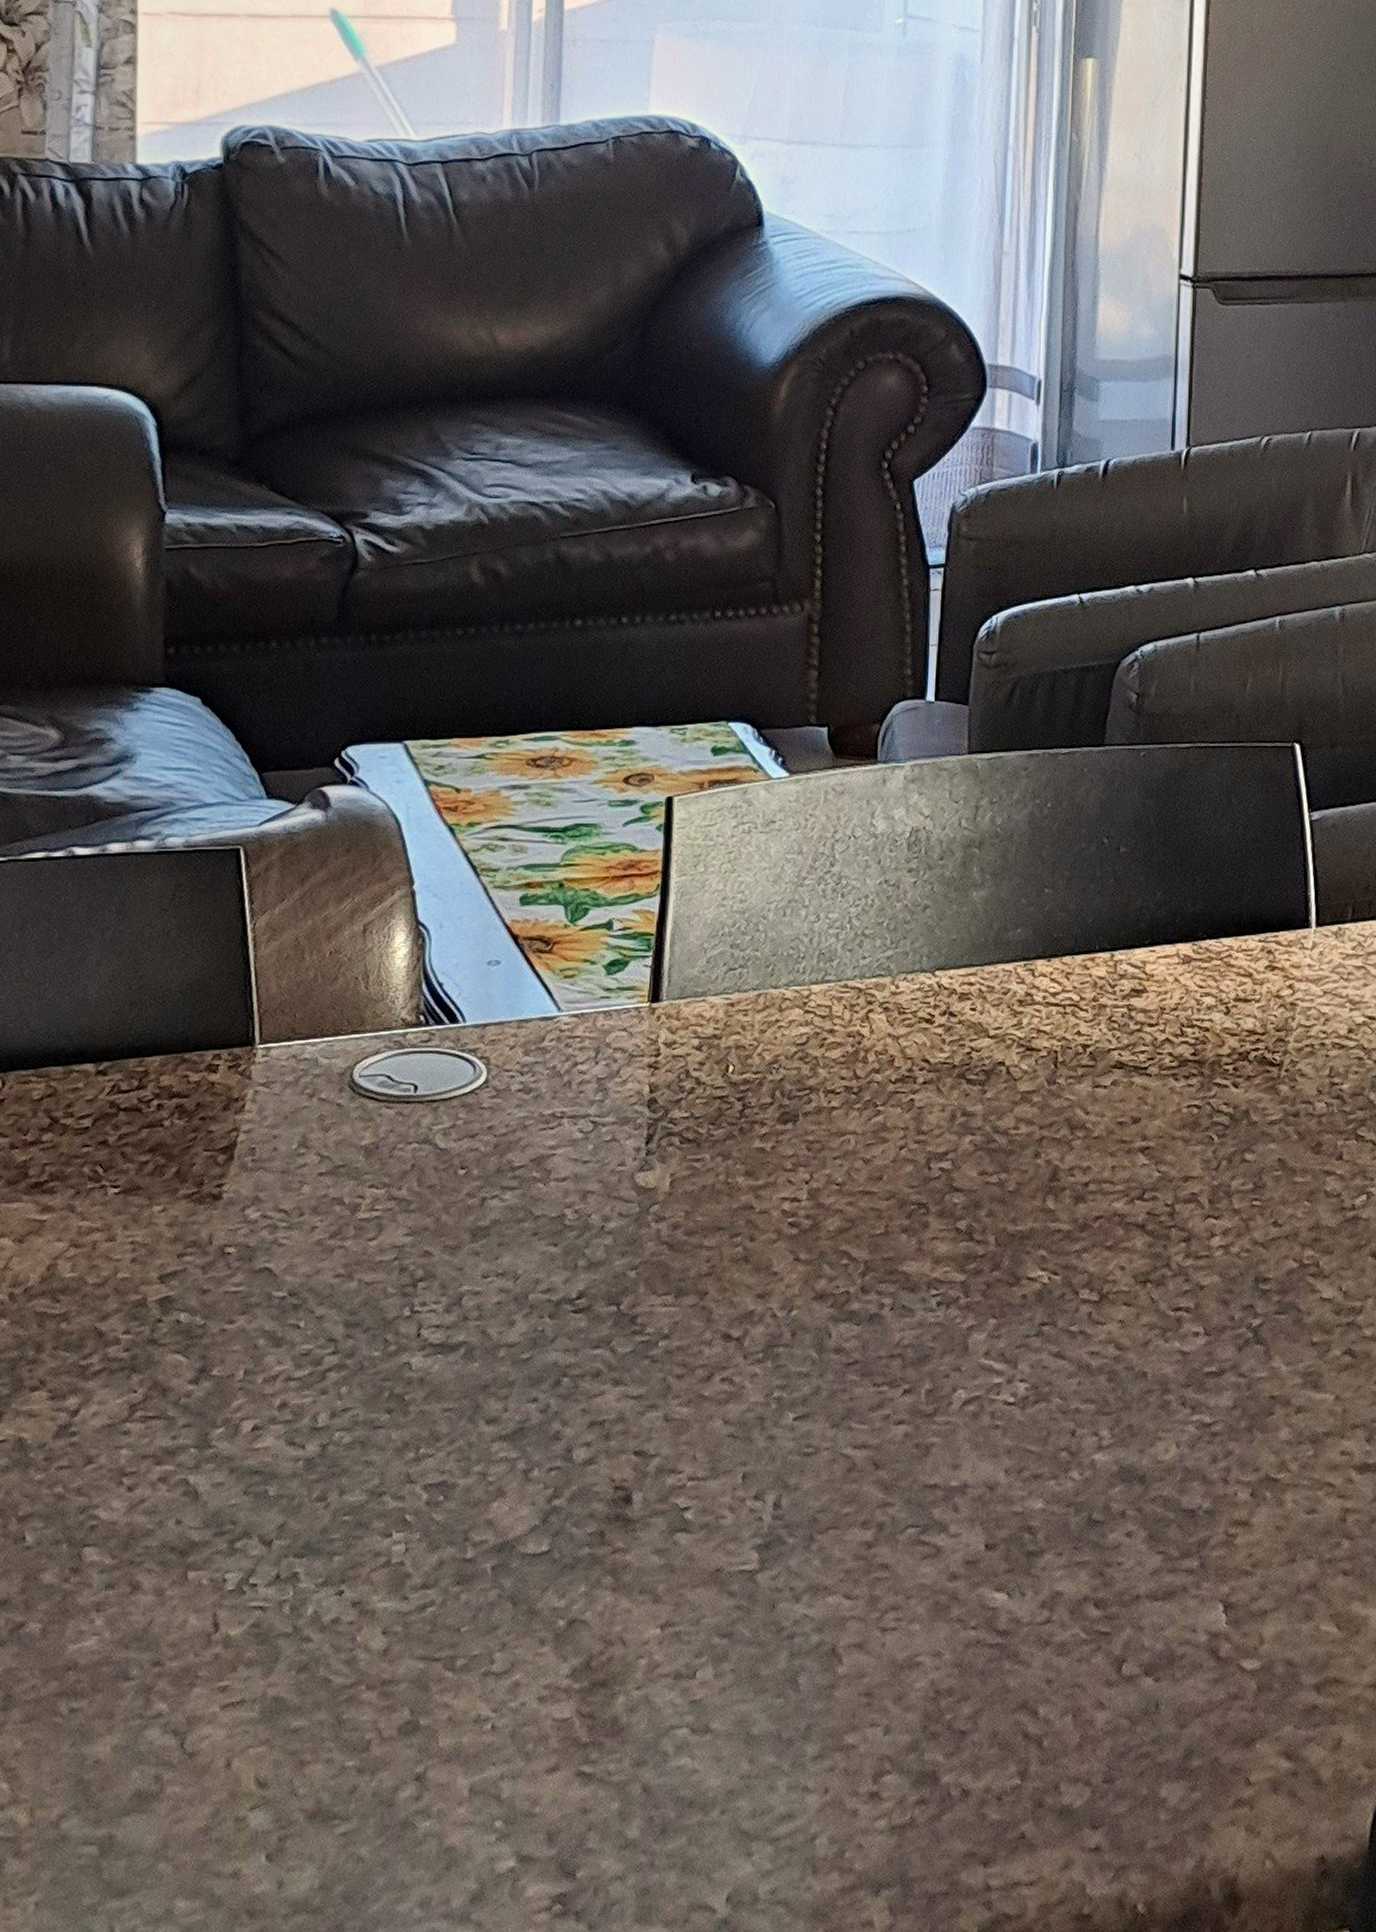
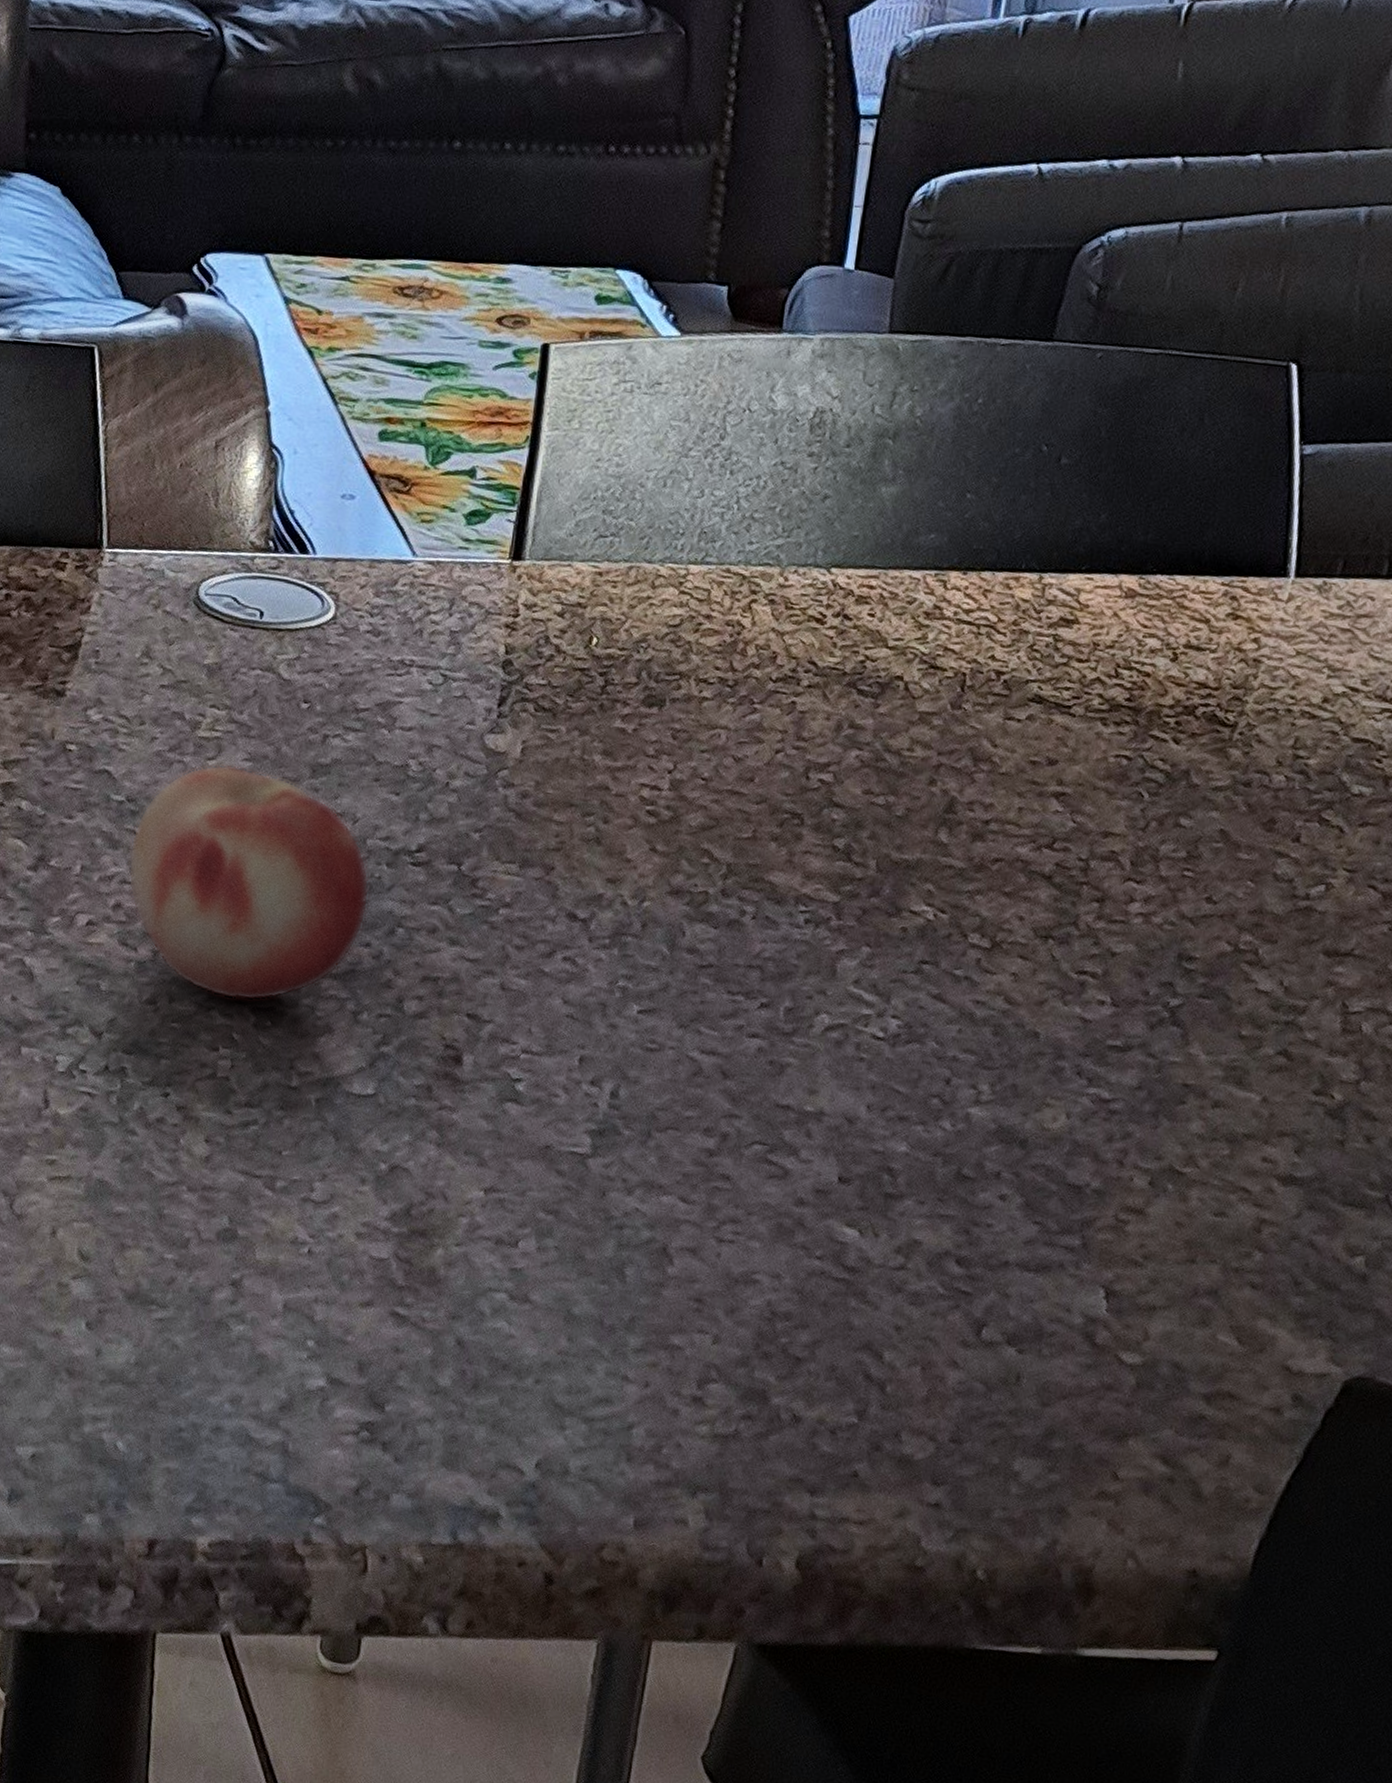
fruit: none [292,1243,534,1481] -> present [128,764,370,1001]

